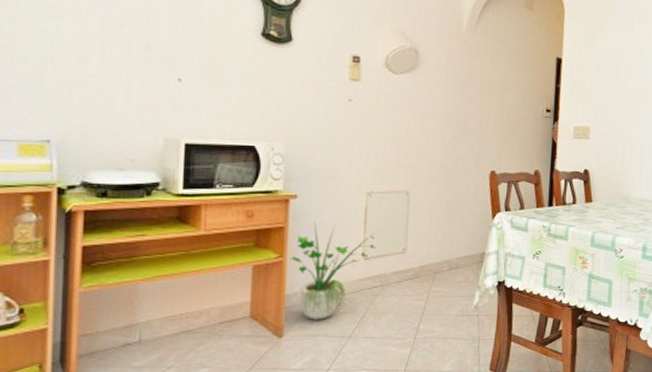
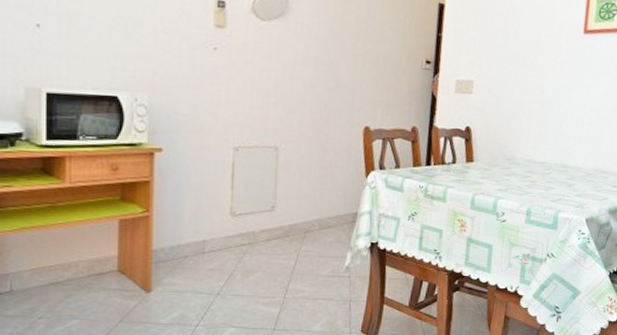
potted plant: present [289,222,377,320] -> none [155,176,245,276]

